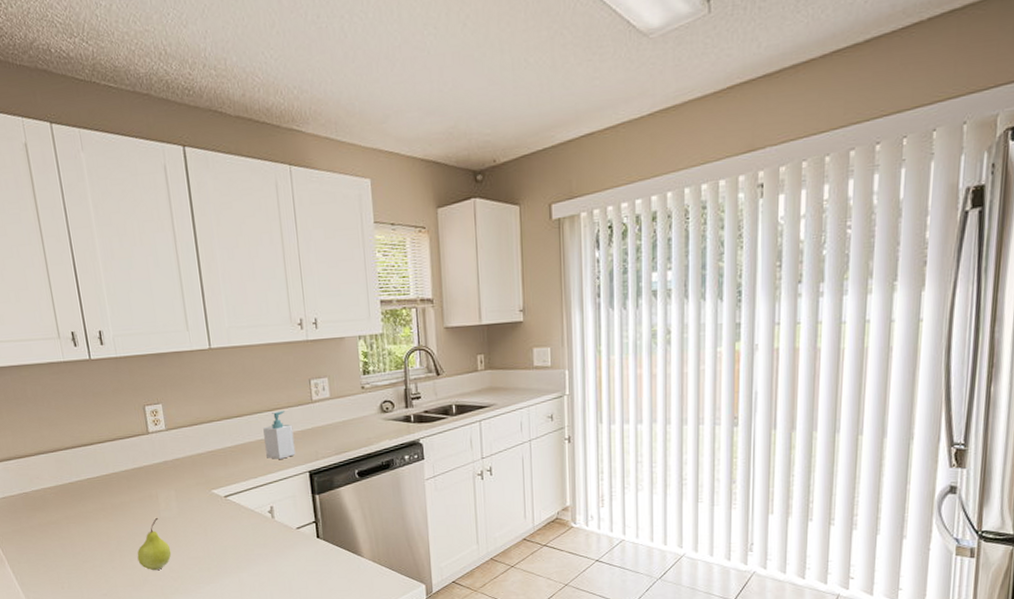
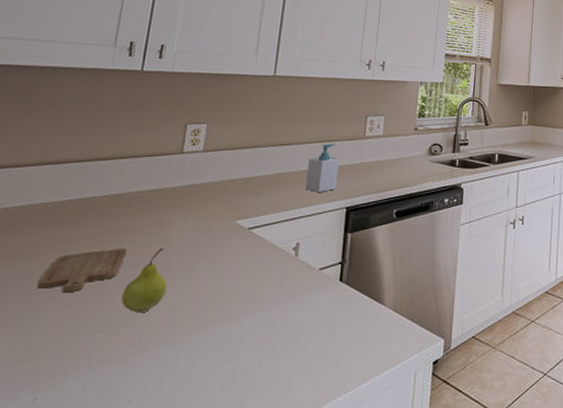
chopping board: none [71,520,130,557] -> present [37,248,127,293]

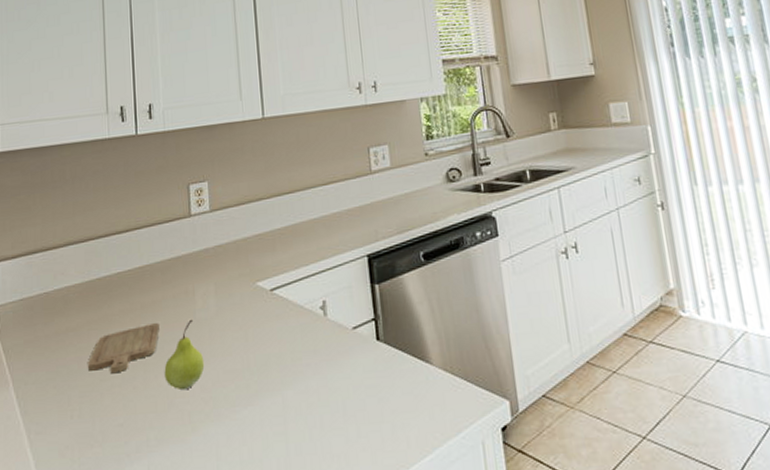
soap bottle: present [305,143,340,192] -> none [317,184,353,242]

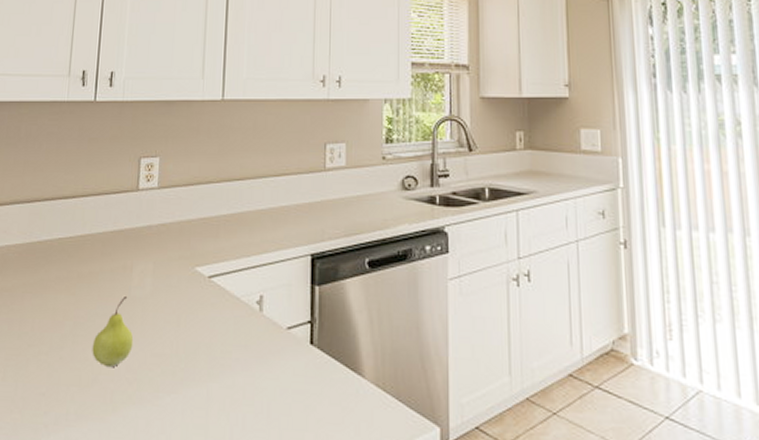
chopping board: present [88,323,160,374] -> none [18,294,93,341]

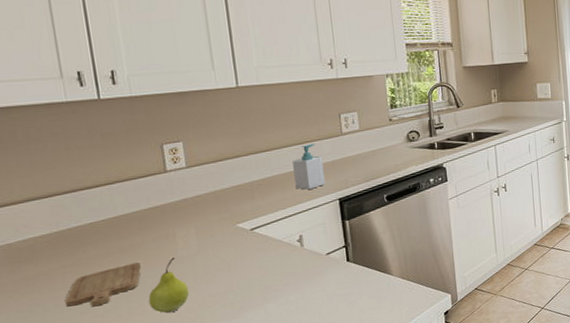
chopping board: none [18,294,93,341] -> present [65,262,141,307]
soap bottle: none [265,177,300,236] -> present [292,143,326,190]

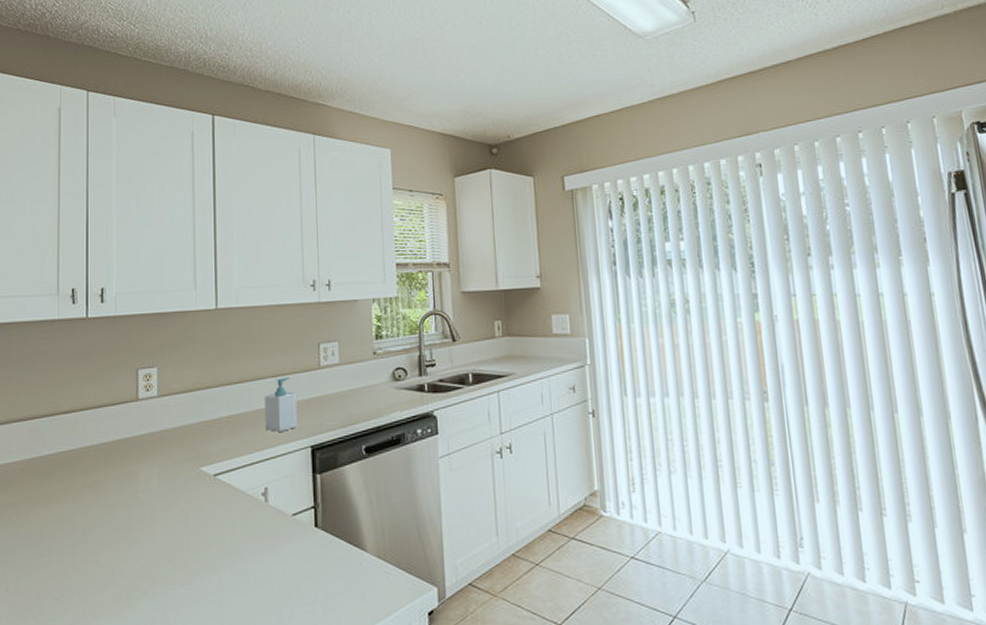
chopping board: present [65,262,141,307] -> none [26,502,100,550]
fruit: present [148,257,190,313] -> none [103,499,144,567]

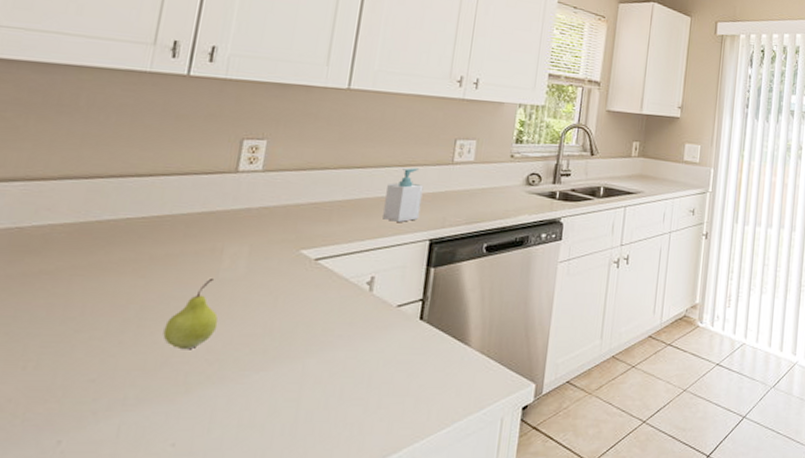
fruit: none [103,499,144,567] -> present [163,277,219,348]

